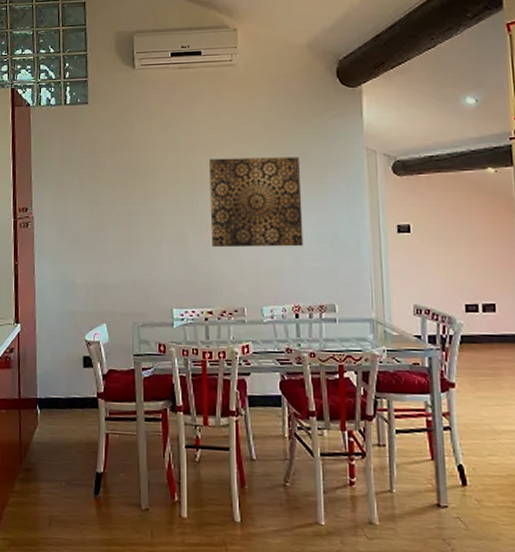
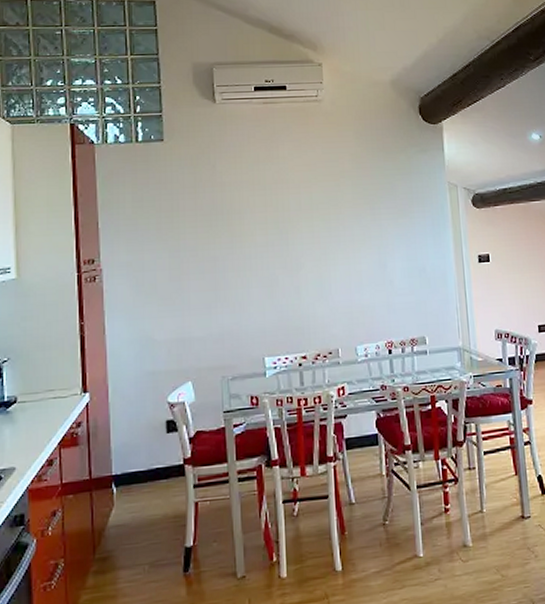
wall art: present [210,157,303,248] -> none [298,193,394,290]

